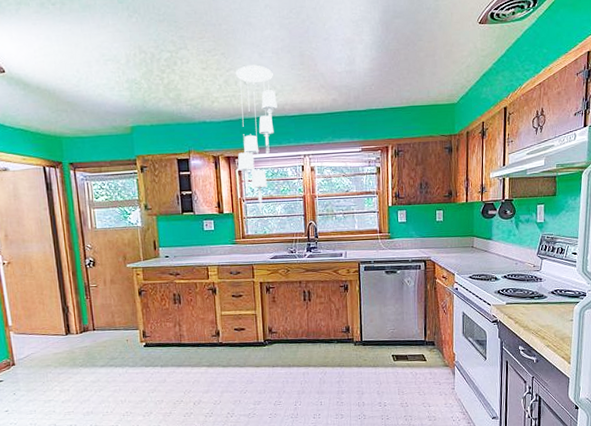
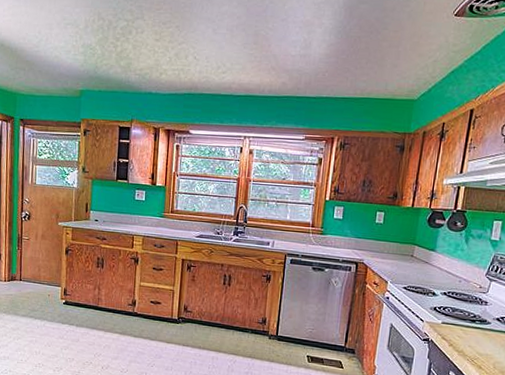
ceiling light fixture: present [235,65,277,211] -> none [176,40,225,188]

